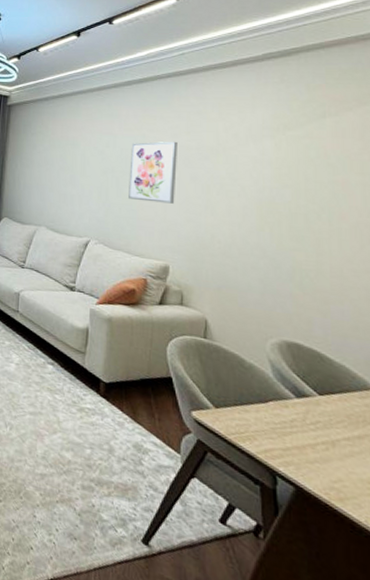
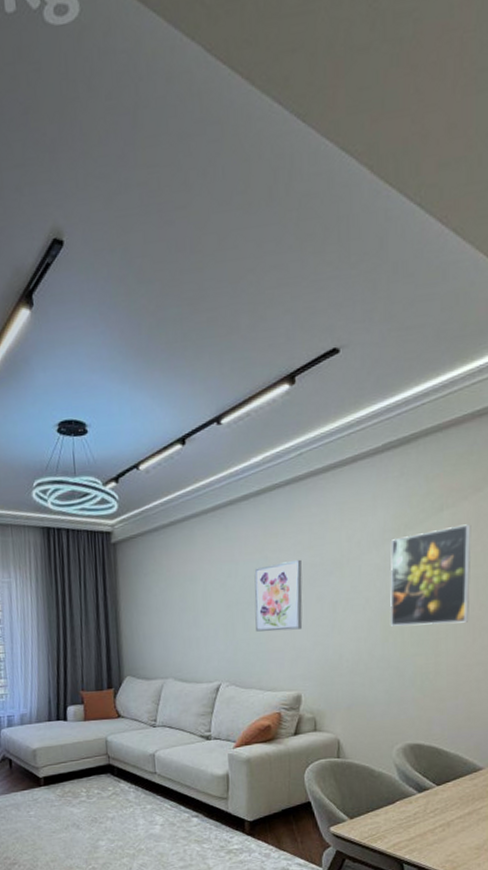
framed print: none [266,133,358,227] -> present [389,524,472,626]

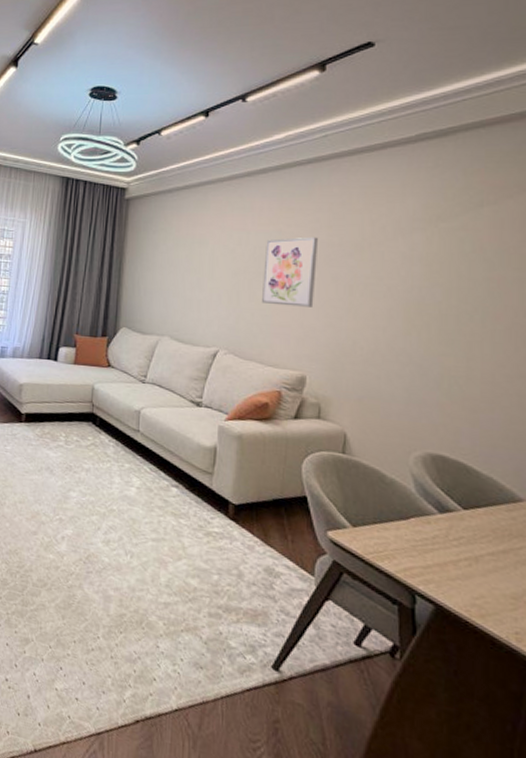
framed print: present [389,524,472,626] -> none [414,224,517,328]

